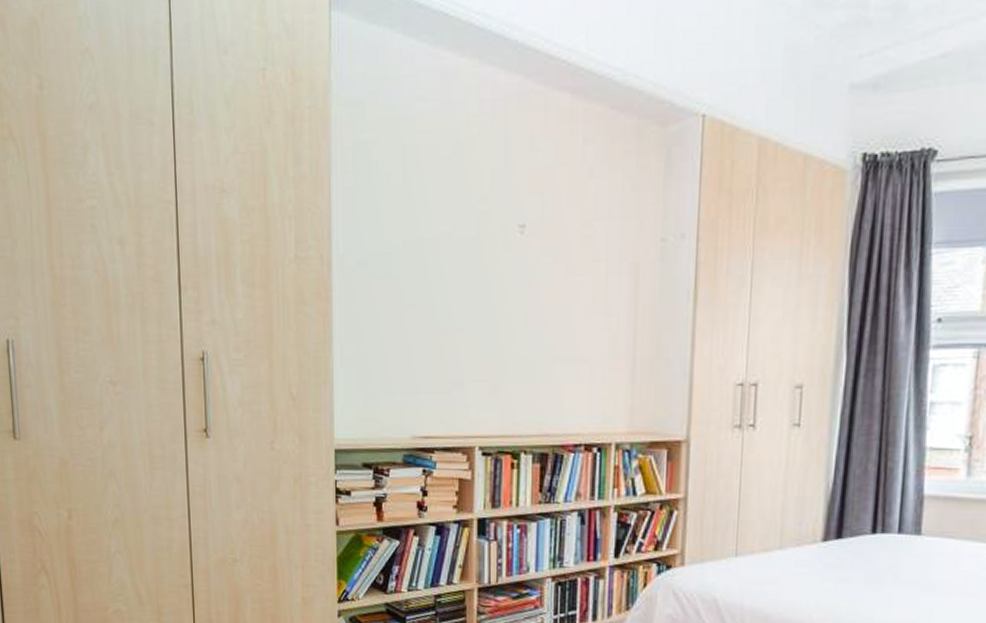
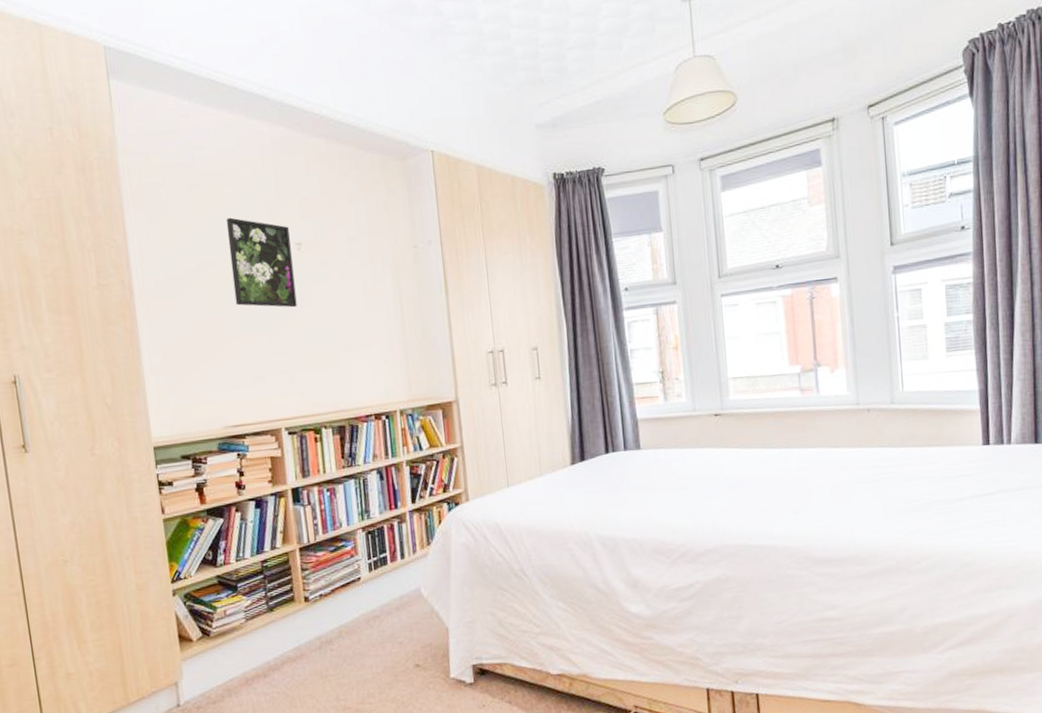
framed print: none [441,187,512,304] -> present [225,217,297,308]

